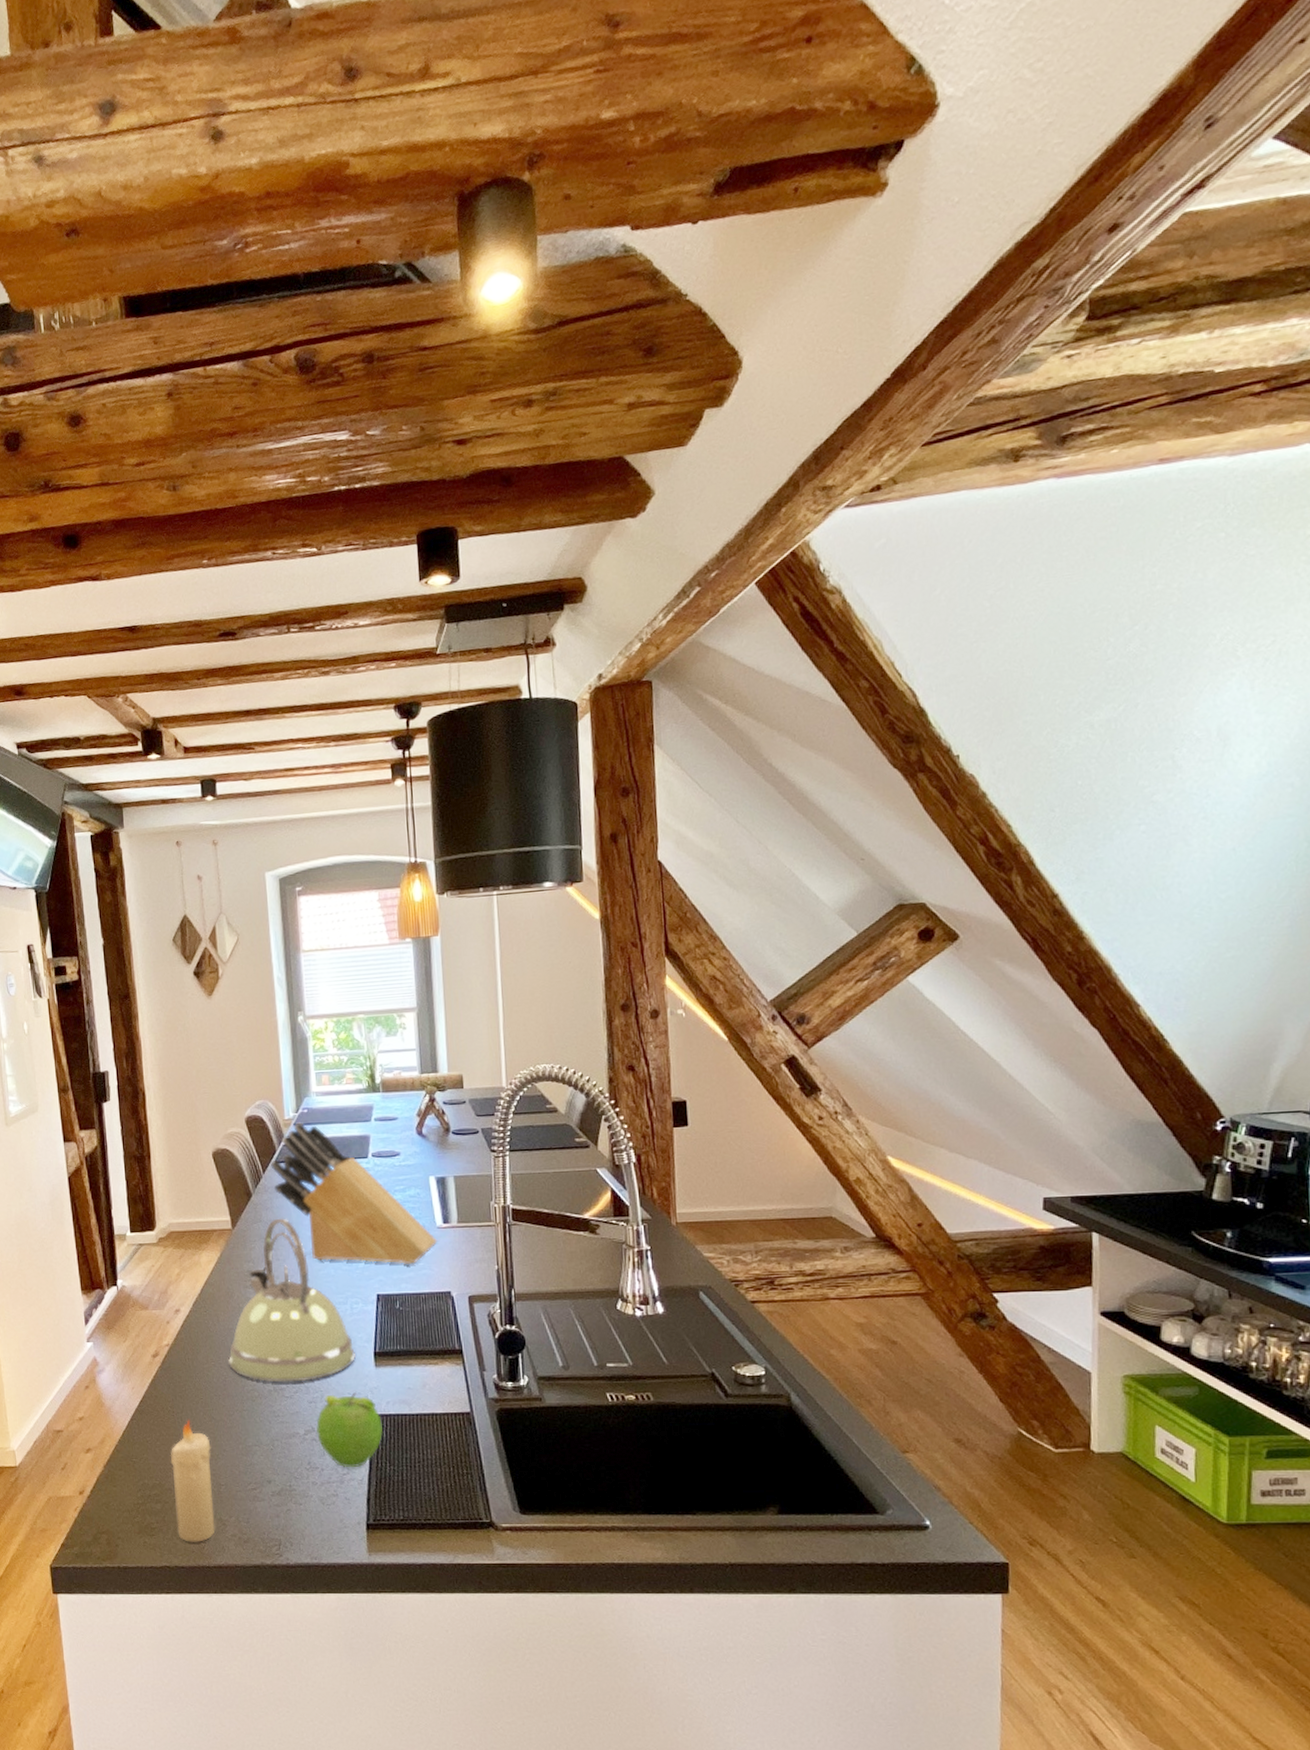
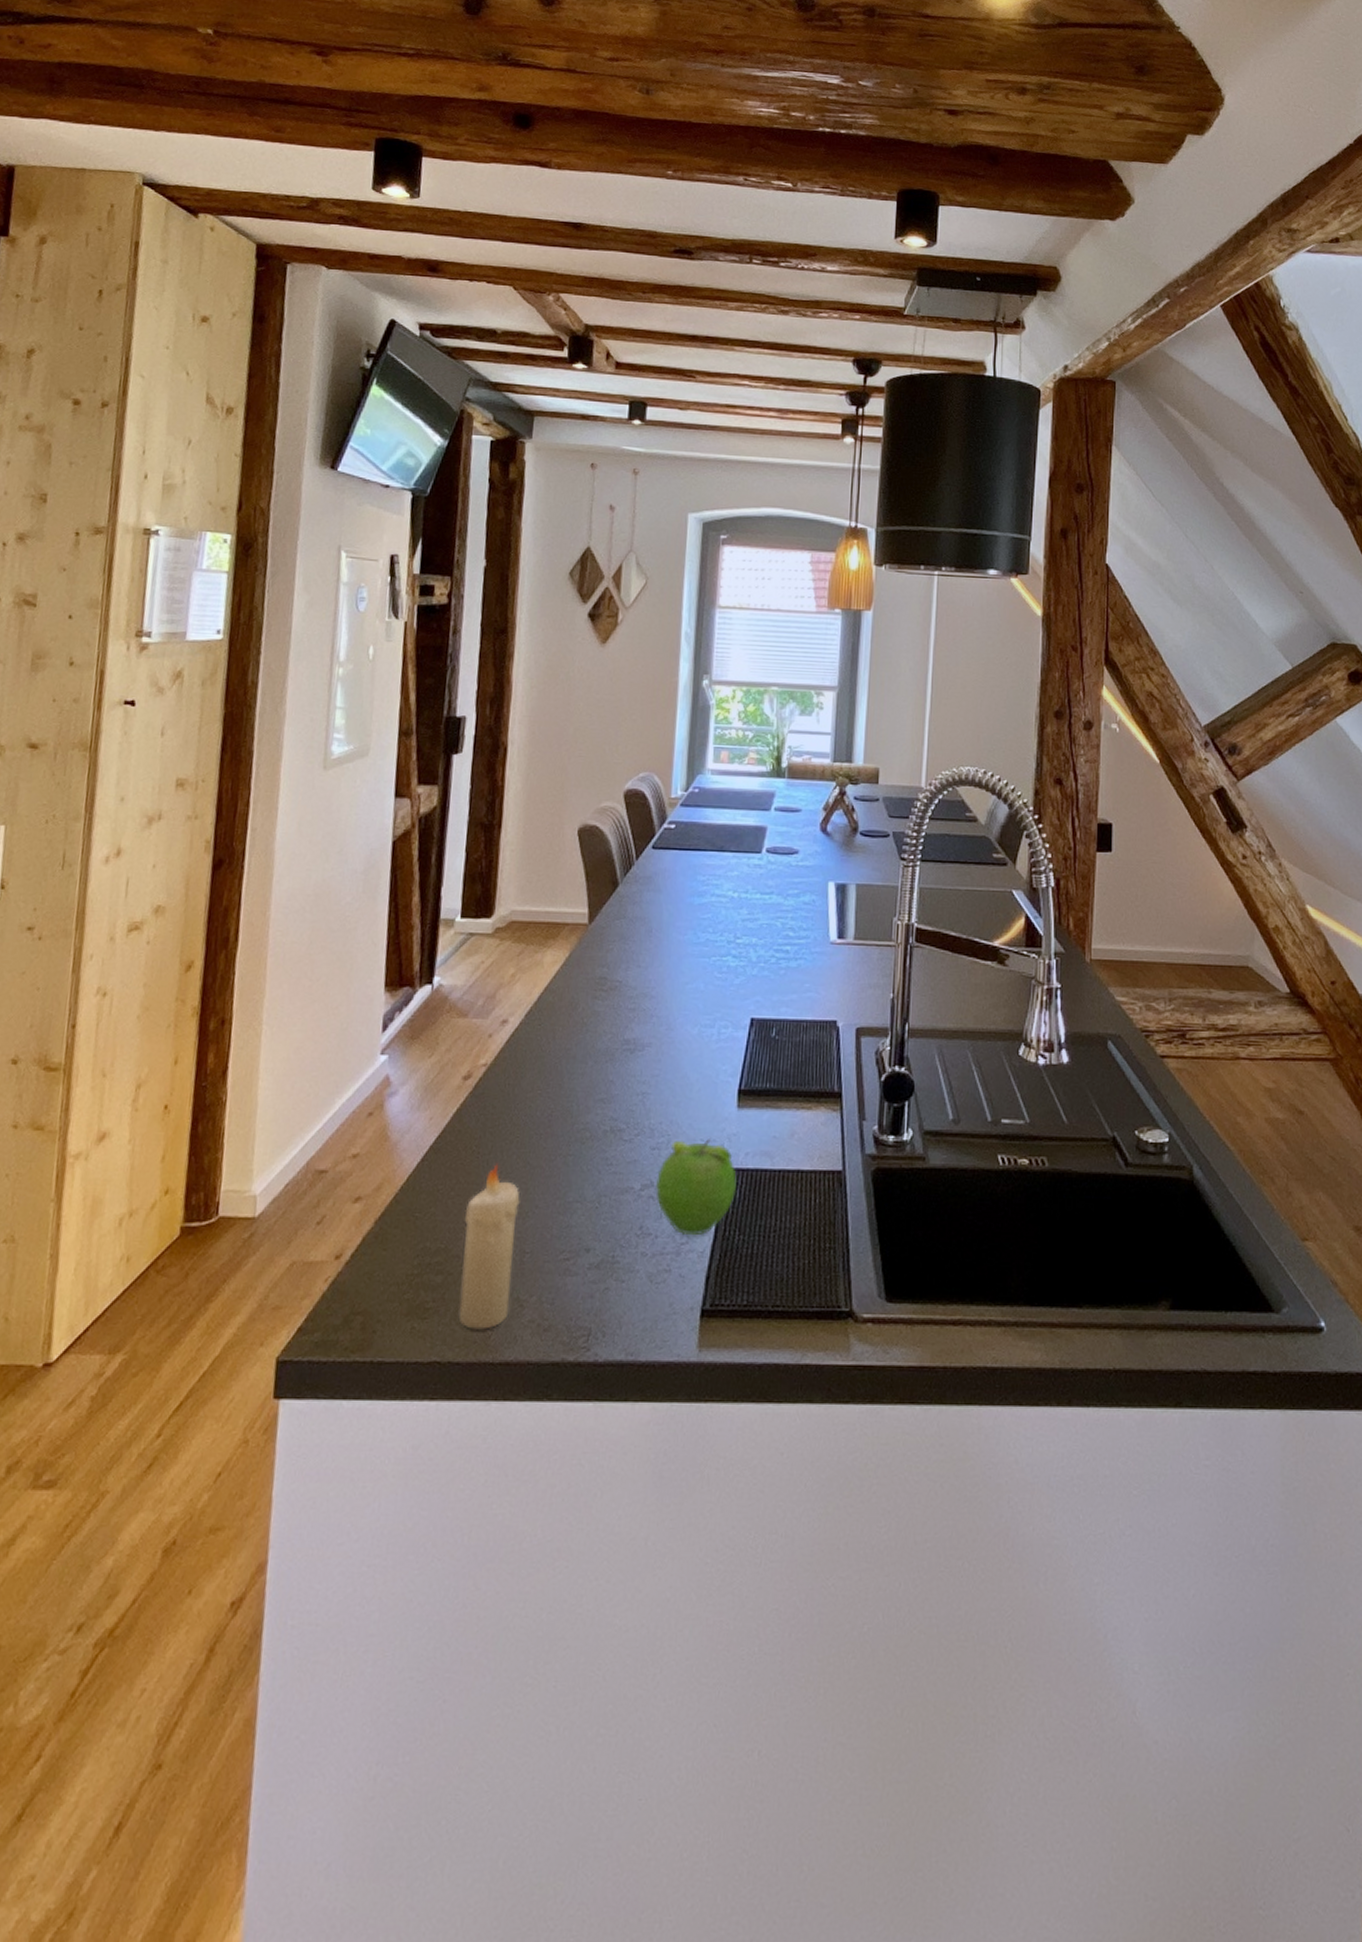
kettle: present [227,1218,355,1383] -> none [557,916,716,1122]
knife block: present [270,1122,438,1264] -> none [646,803,829,984]

